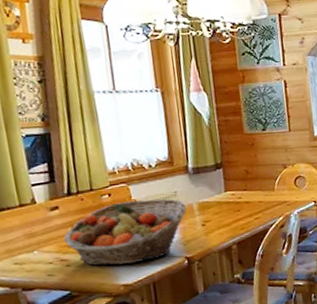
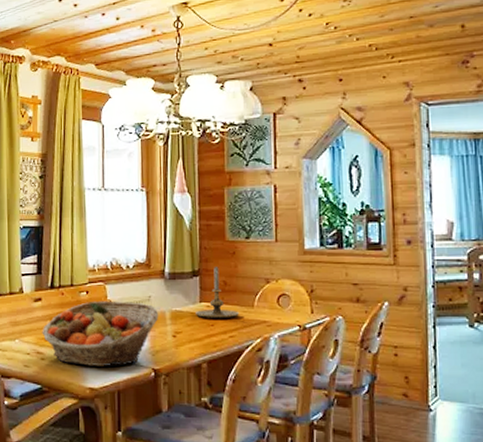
candle holder: none [221,158,263,205] -> present [194,267,240,318]

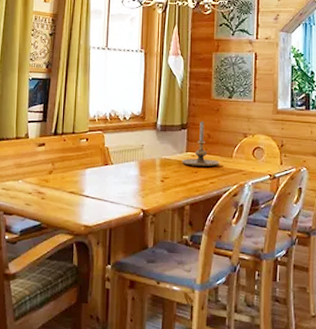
fruit basket: present [42,300,159,368] -> none [43,147,150,207]

